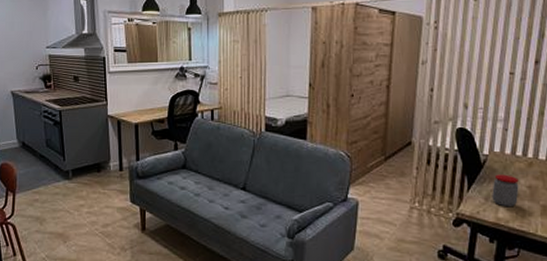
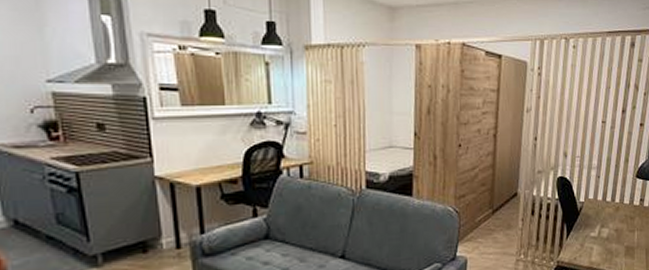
jar: present [492,174,519,207] -> none [587,220,609,251]

